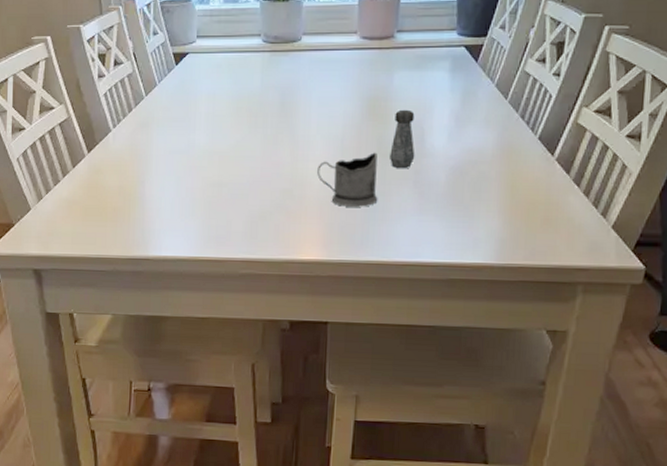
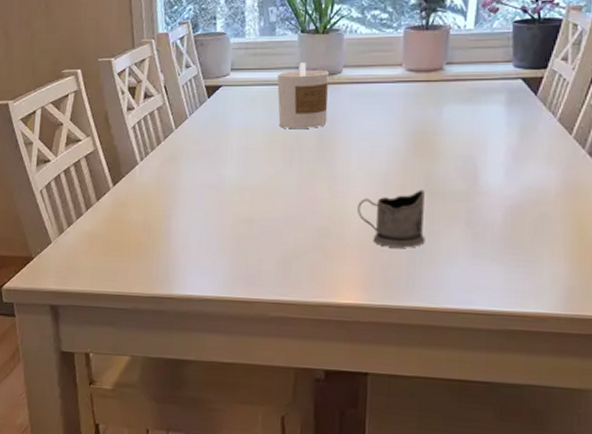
candle: none [241,30,289,95] -> present [277,62,329,128]
salt shaker: present [390,109,415,168] -> none [439,144,468,207]

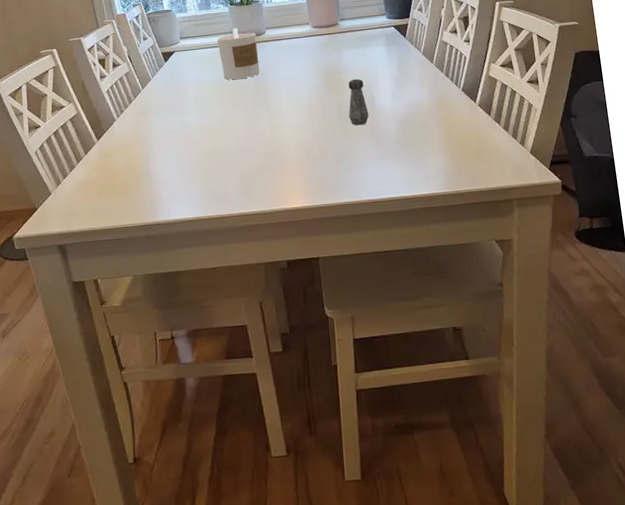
tea glass holder: present [357,189,425,248] -> none [292,114,345,161]
salt shaker: none [439,144,468,207] -> present [348,78,369,125]

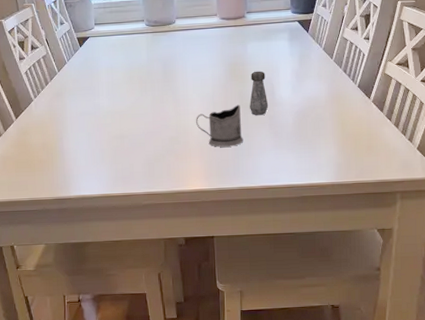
candle: present [217,28,260,80] -> none [130,16,169,66]
tea glass holder: none [292,114,345,161] -> present [196,104,244,147]

